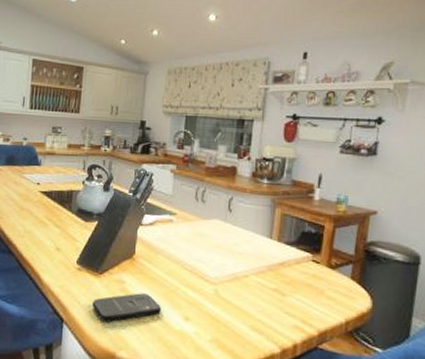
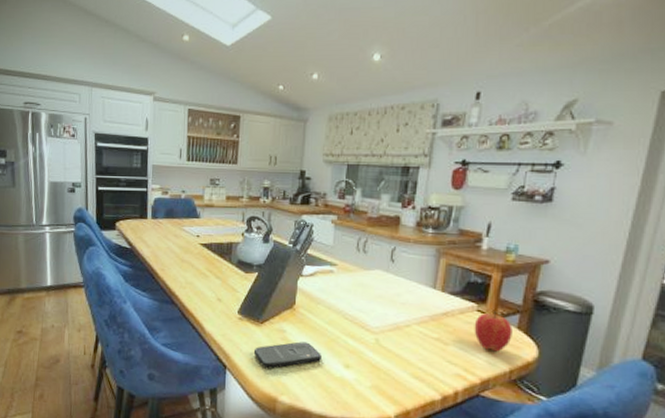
apple: none [310,261,347,303] -> present [474,311,512,352]

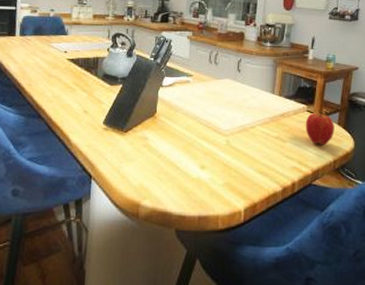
smartphone: present [253,341,321,369] -> none [118,147,180,174]

